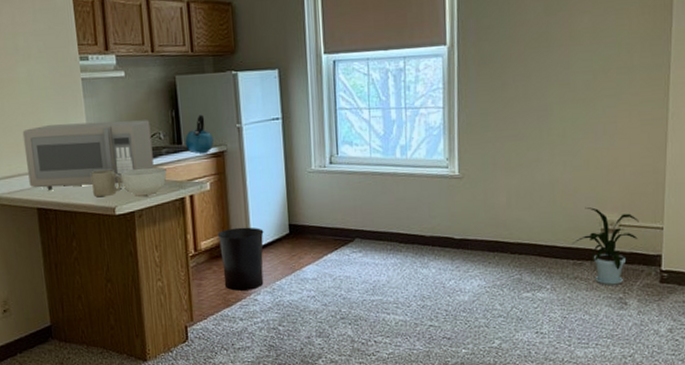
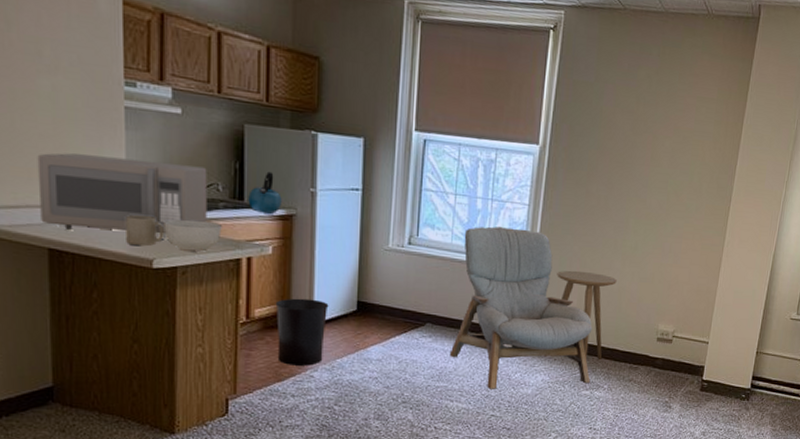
armchair: none [381,132,531,299] -> present [449,226,593,389]
side table: none [477,167,547,262] -> present [544,270,617,361]
house plant: present [572,206,639,285] -> none [630,316,690,390]

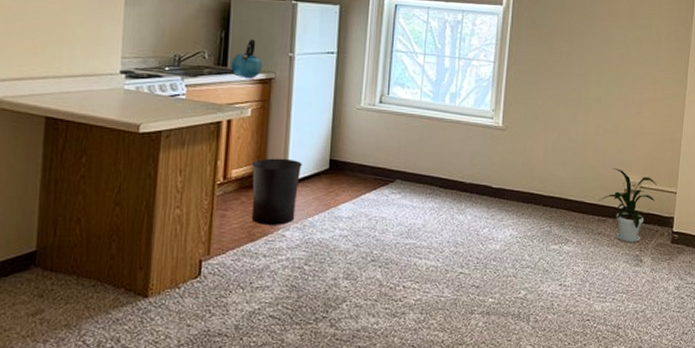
microwave: present [37,153,207,234] -> none [41,28,195,100]
mug: present [126,214,164,247] -> none [117,82,152,113]
bowl: present [164,219,222,252] -> none [152,85,206,116]
armchair: present [449,226,593,389] -> none [418,83,559,245]
side table: present [544,270,617,361] -> none [512,123,582,214]
house plant: none [630,316,690,390] -> present [598,167,657,243]

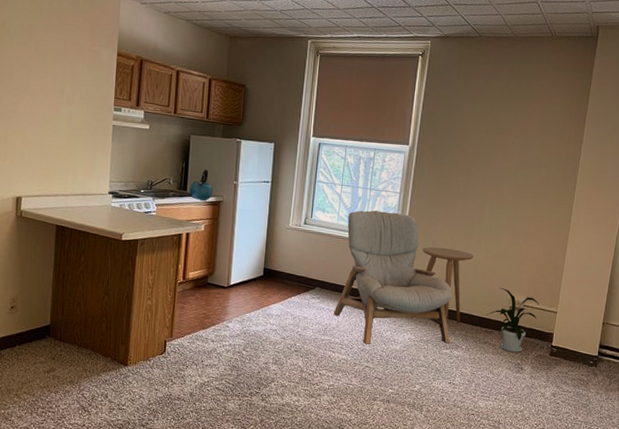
waste bin: present [251,158,302,225] -> none [203,264,243,318]
armchair: none [418,83,559,245] -> present [333,210,452,344]
side table: none [512,123,582,214] -> present [411,246,474,324]

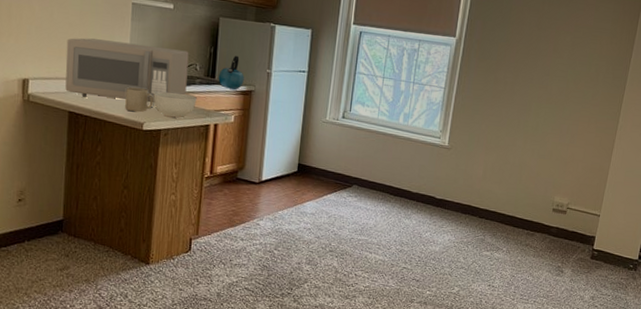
microwave: none [53,158,163,216] -> present [65,38,189,103]
mug: none [106,201,131,224] -> present [125,87,153,113]
bowl: none [131,204,170,229] -> present [153,91,197,118]
armchair: present [333,210,452,344] -> none [371,105,495,245]
side table: present [411,246,474,324] -> none [451,145,518,226]
house plant: present [486,287,539,353] -> none [528,188,583,256]

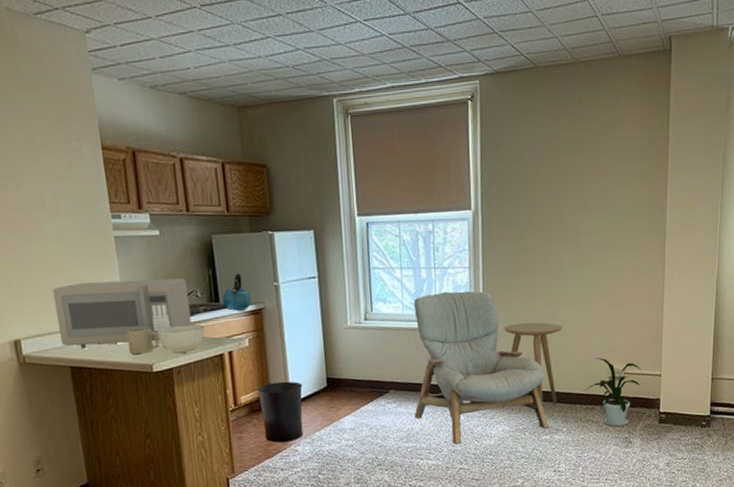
waste bin: none [232,159,275,215] -> present [257,381,304,443]
armchair: none [371,105,495,245] -> present [413,291,549,444]
side table: none [451,145,518,226] -> present [502,322,562,409]
house plant: none [528,188,583,256] -> present [584,357,641,427]

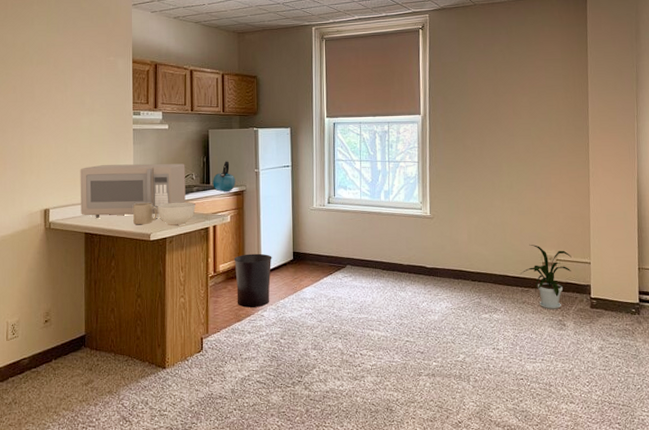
armchair: present [413,291,549,444] -> none [367,181,488,318]
side table: present [502,322,562,409] -> none [445,210,499,287]

